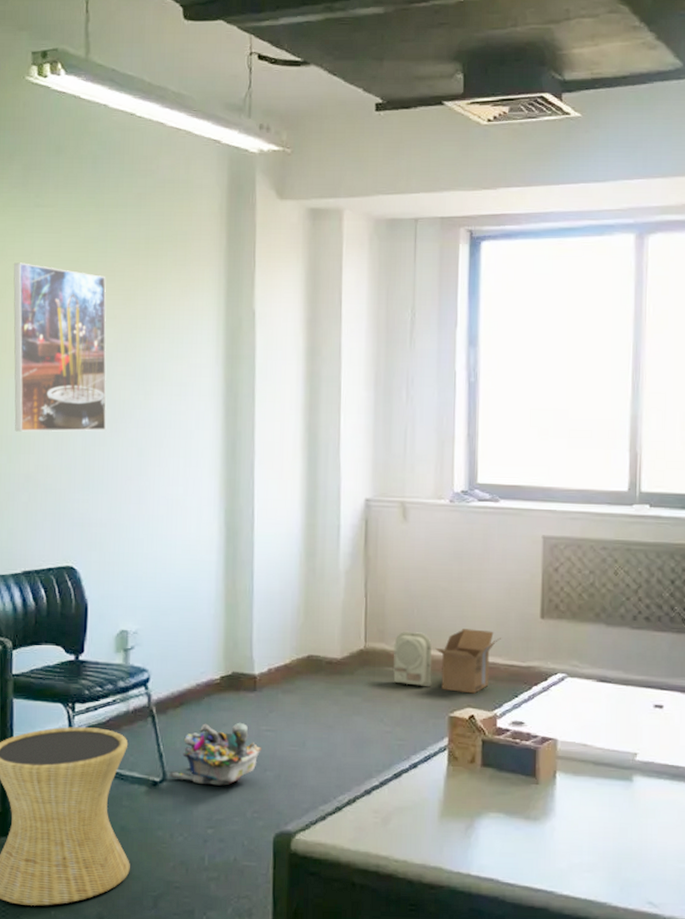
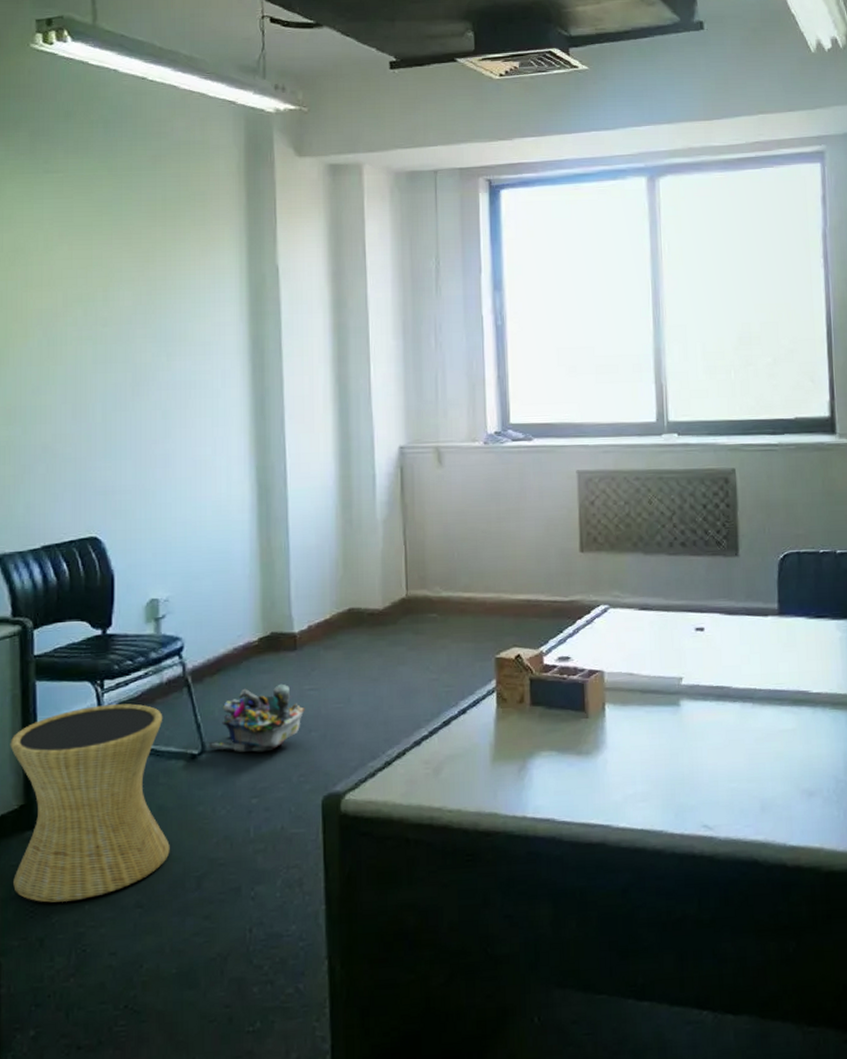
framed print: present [13,262,107,432] -> none [22,229,128,402]
radio receiver: present [393,631,432,687] -> none [435,575,476,631]
cardboard box: present [435,629,501,694] -> none [478,568,542,633]

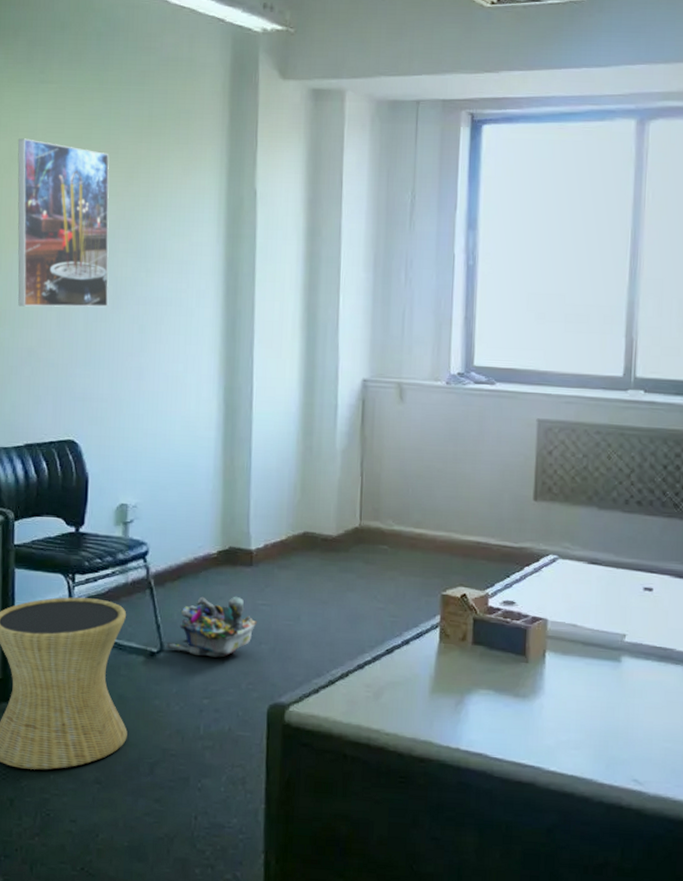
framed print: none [22,229,128,402] -> present [17,138,109,308]

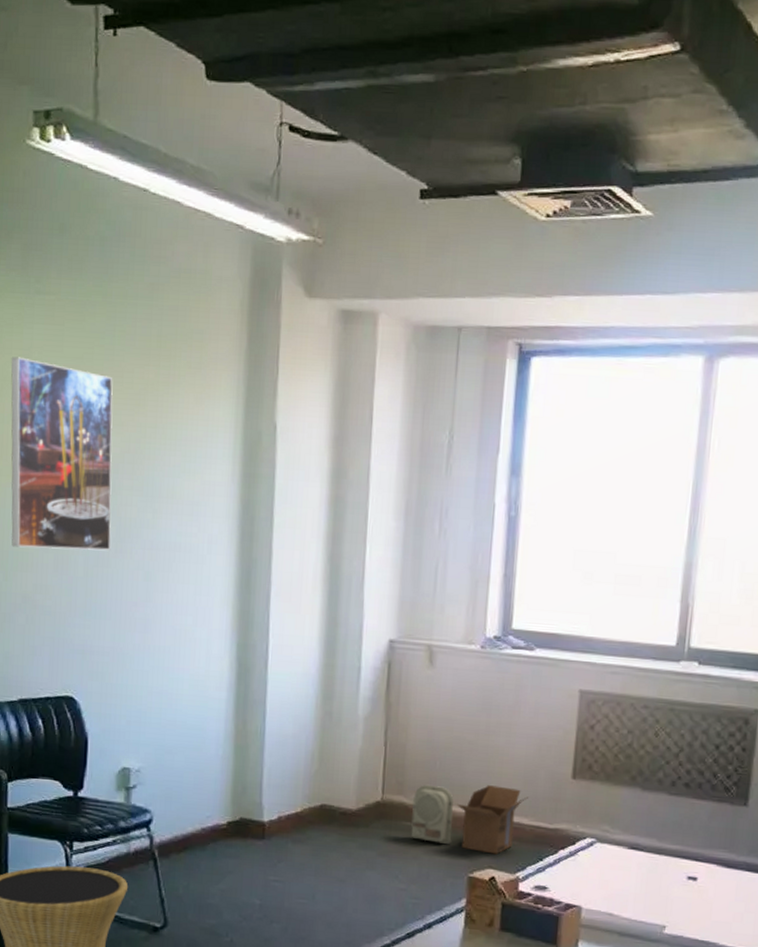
waste bin: present [165,596,258,658] -> none [169,870,270,936]
radio receiver: none [387,510,426,566] -> present [411,784,454,845]
cardboard box: none [429,509,494,573] -> present [457,785,528,855]

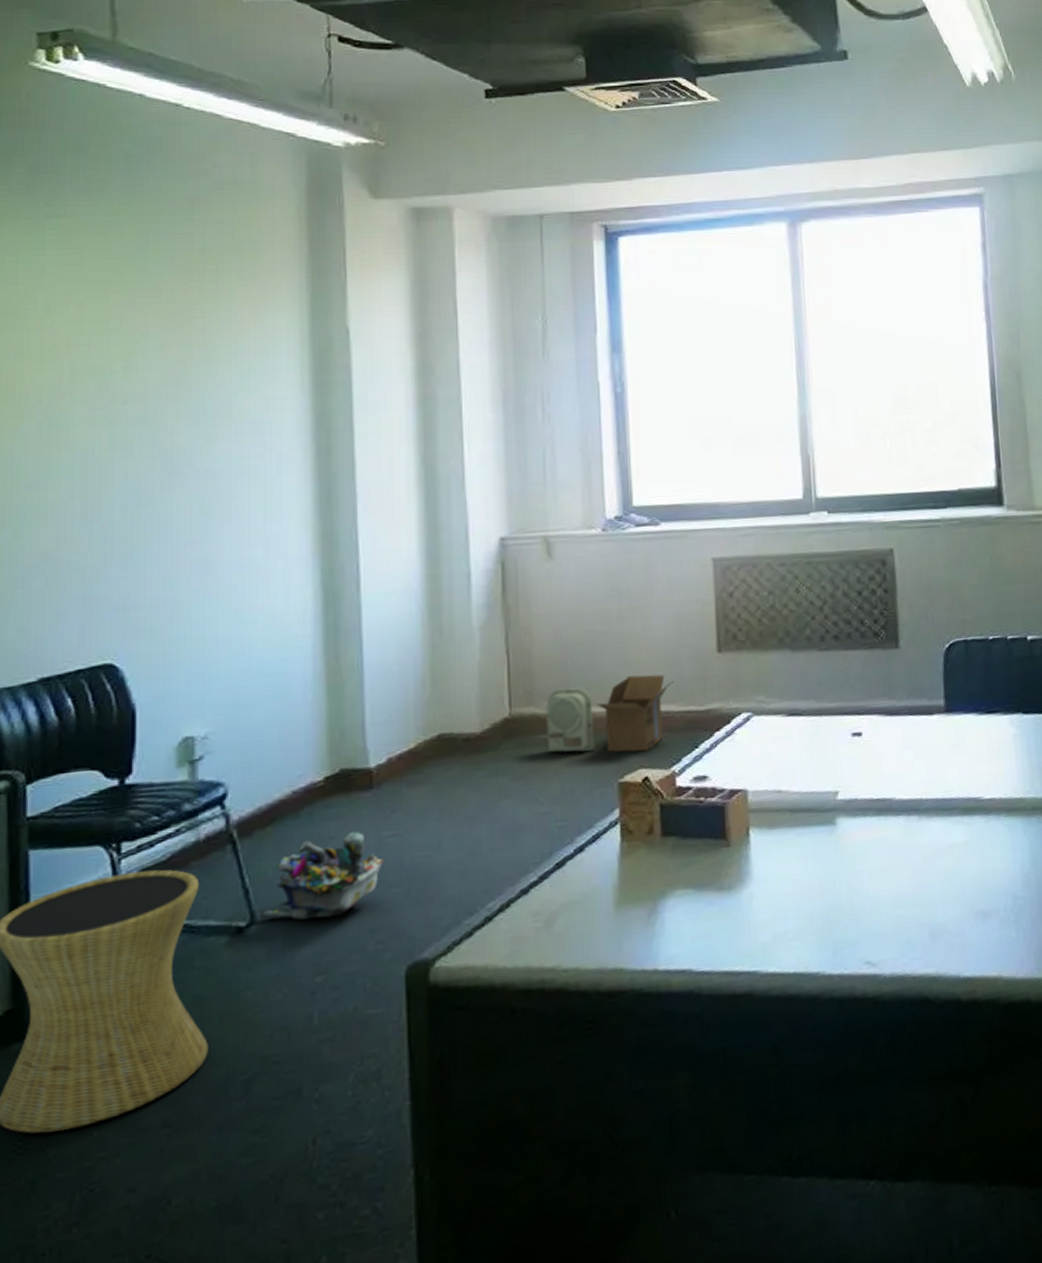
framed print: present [11,356,113,551] -> none [16,286,155,499]
waste bin: none [169,870,270,936] -> present [257,831,385,921]

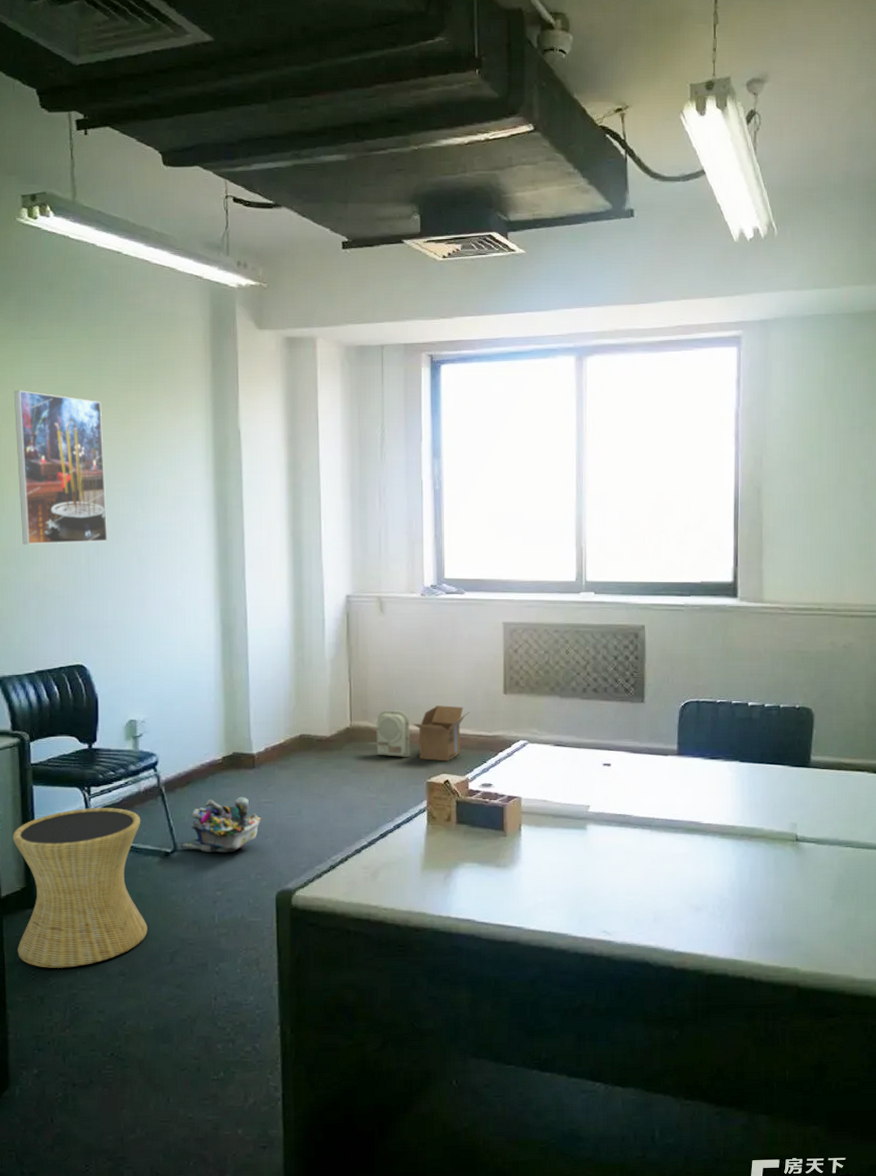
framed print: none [16,286,155,499] -> present [13,390,108,545]

